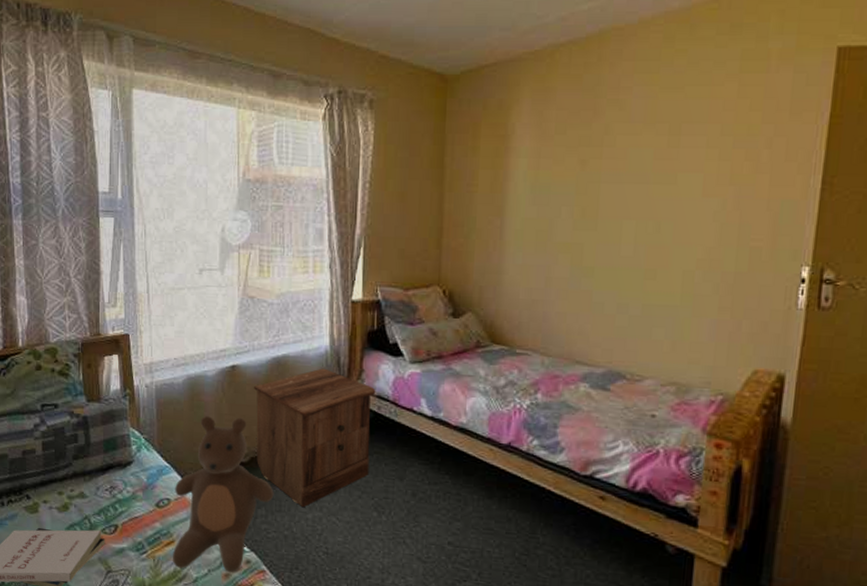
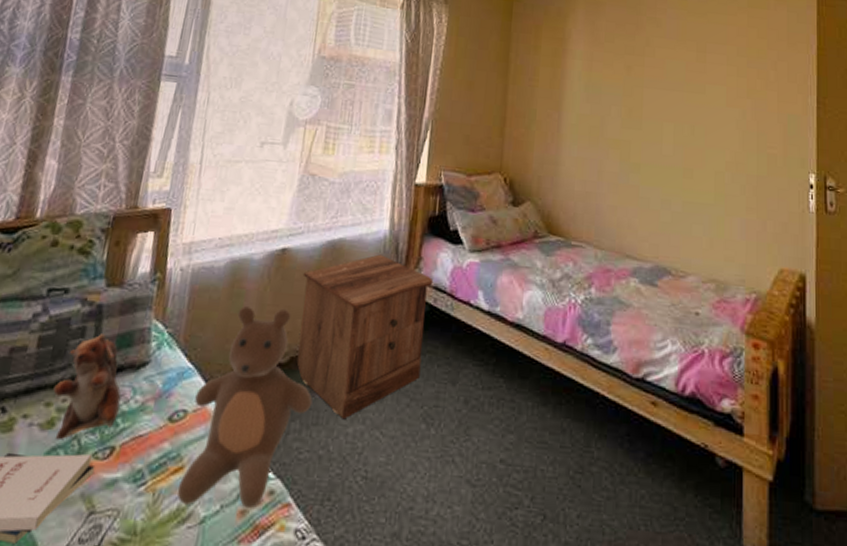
plush toy: none [62,439,115,520] -> present [53,334,121,441]

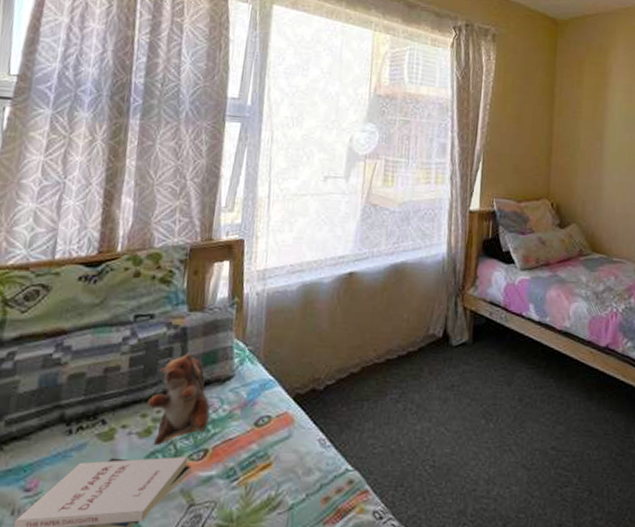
teddy bear: present [176,306,313,509] -> none [266,325,384,496]
nightstand: present [296,254,432,420] -> none [367,275,488,419]

